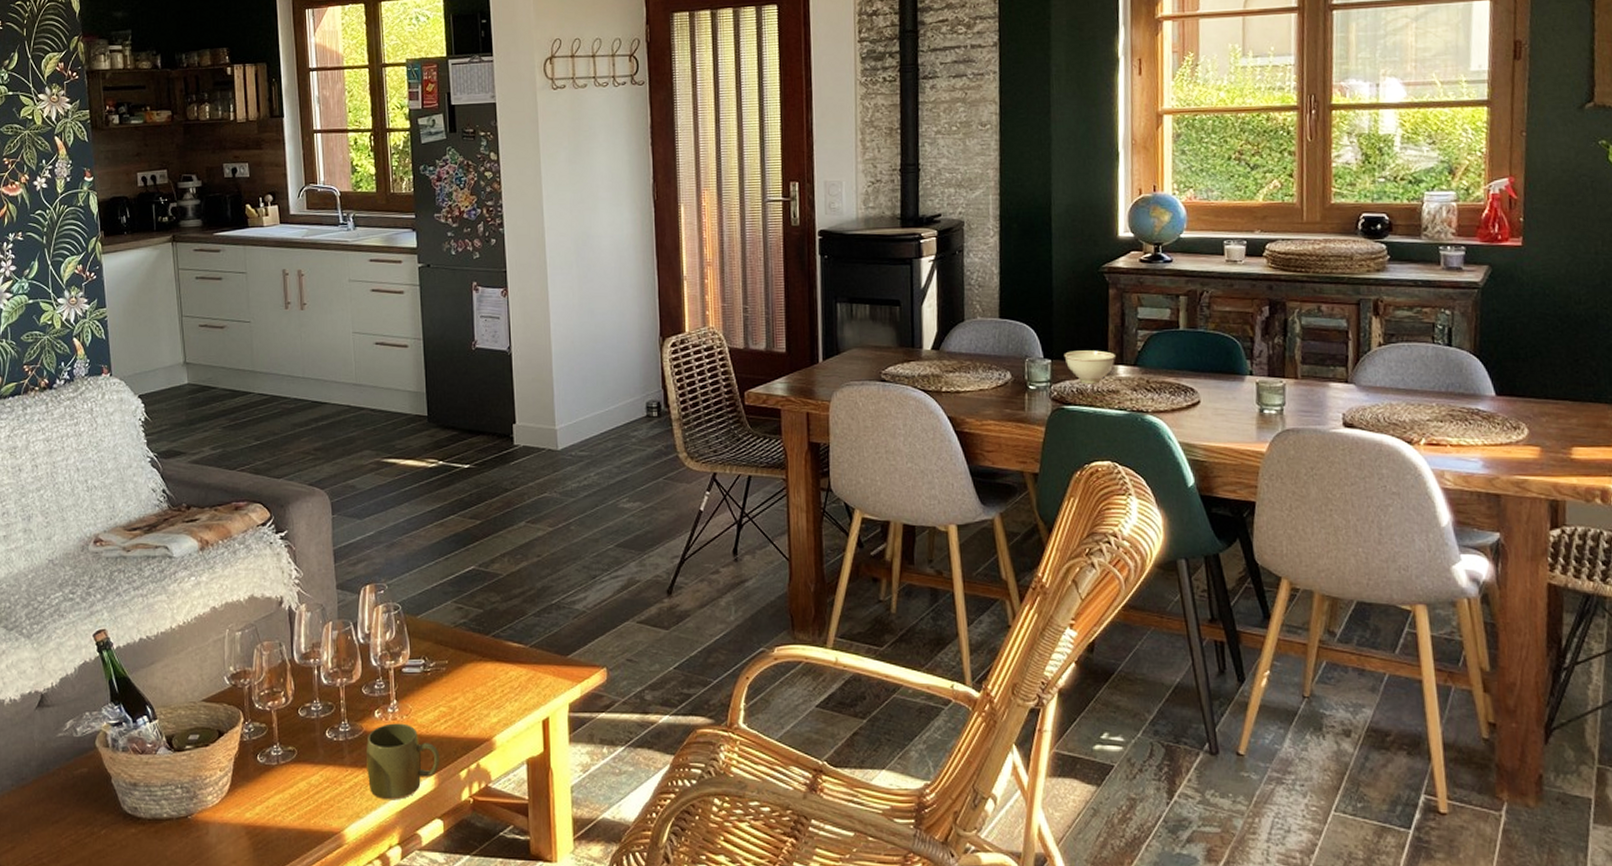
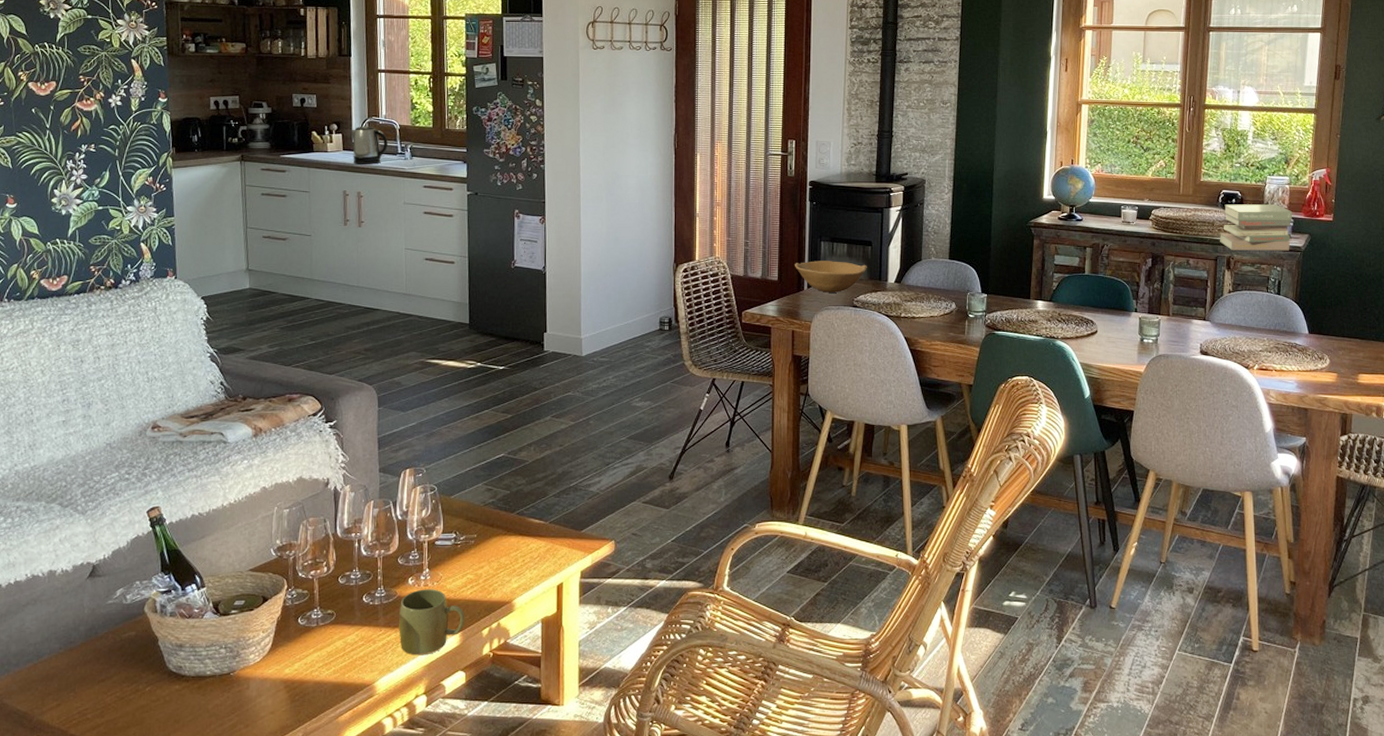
kettle: none [287,194,328,239] -> present [350,126,388,164]
bowl: none [806,326,896,365] -> present [795,261,867,293]
bowl: present [1064,350,1117,385] -> none [997,288,1037,315]
books: none [1361,228,1464,291] -> present [1219,204,1293,251]

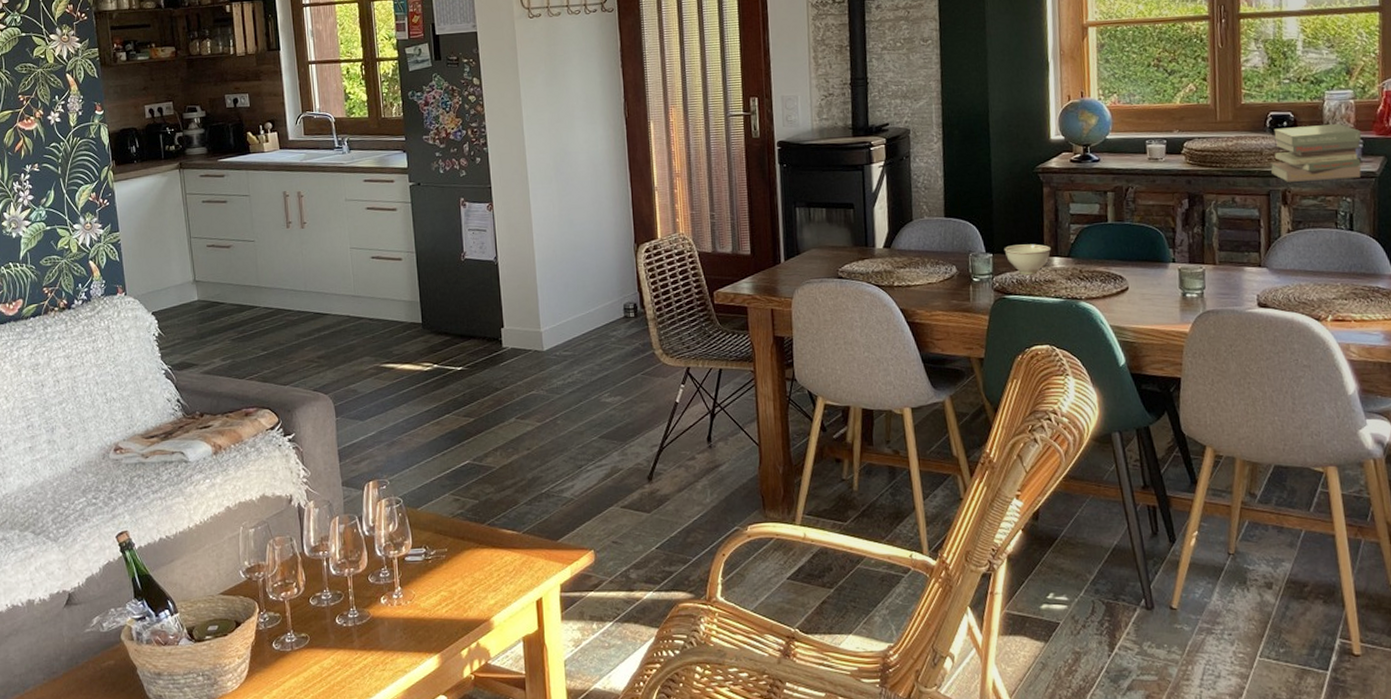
kettle: present [350,126,388,164] -> none [286,121,324,163]
mug: present [398,589,465,656] -> none [373,608,442,680]
bowl: present [795,261,867,293] -> none [768,228,851,264]
bowl: none [997,288,1037,315] -> present [1004,244,1052,276]

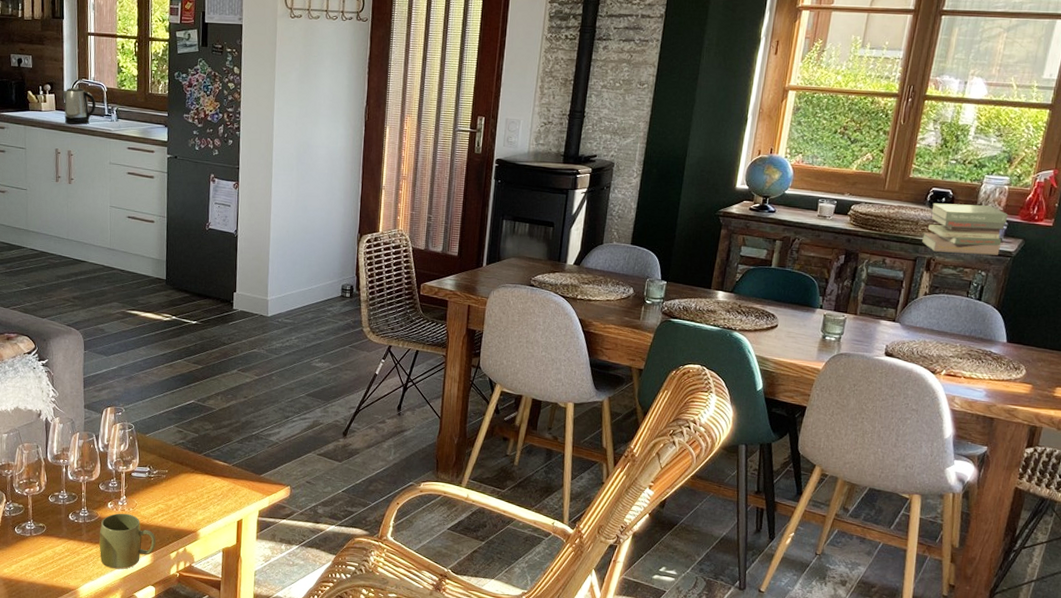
kettle: none [286,121,324,163] -> present [62,87,96,125]
mug: none [373,608,442,680] -> present [98,513,156,570]
bowl: present [1004,244,1052,276] -> none [677,276,719,304]

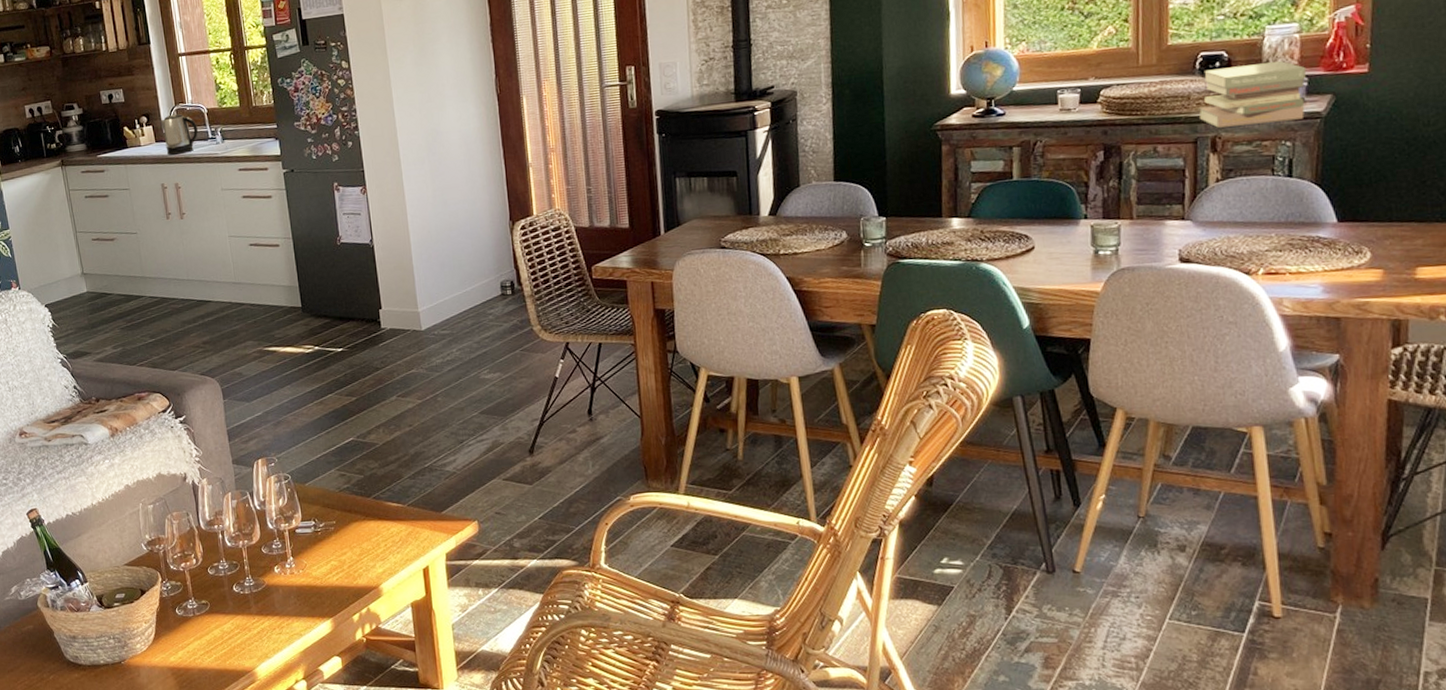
mug: present [98,513,156,570] -> none [269,576,335,642]

